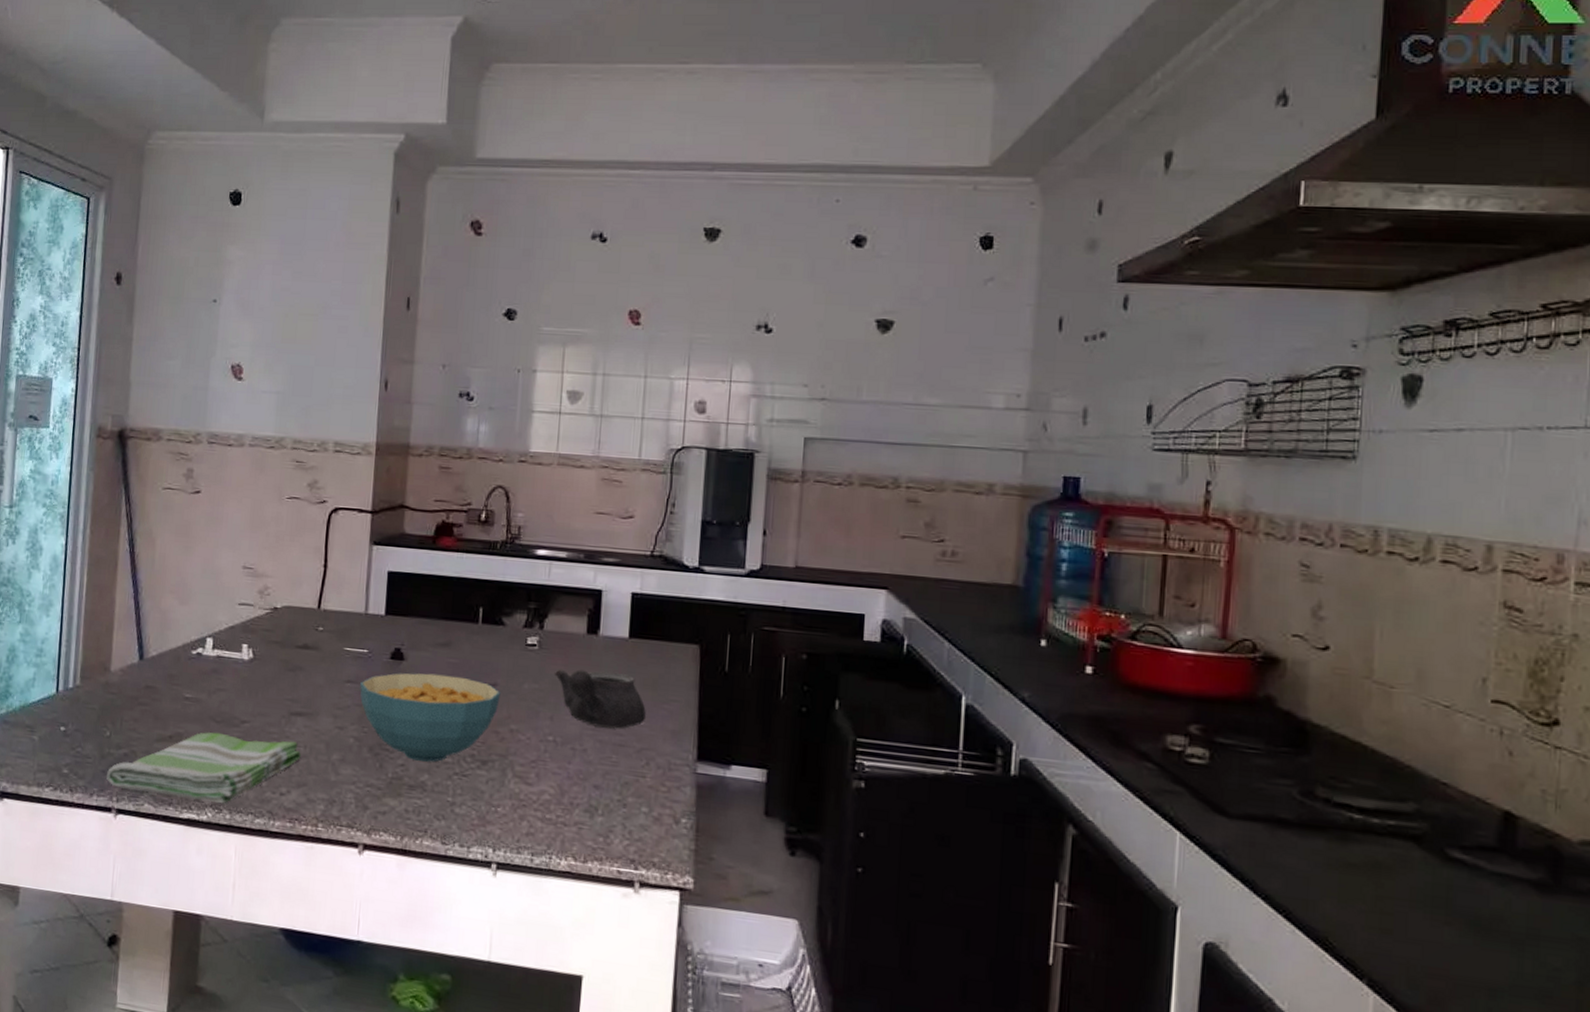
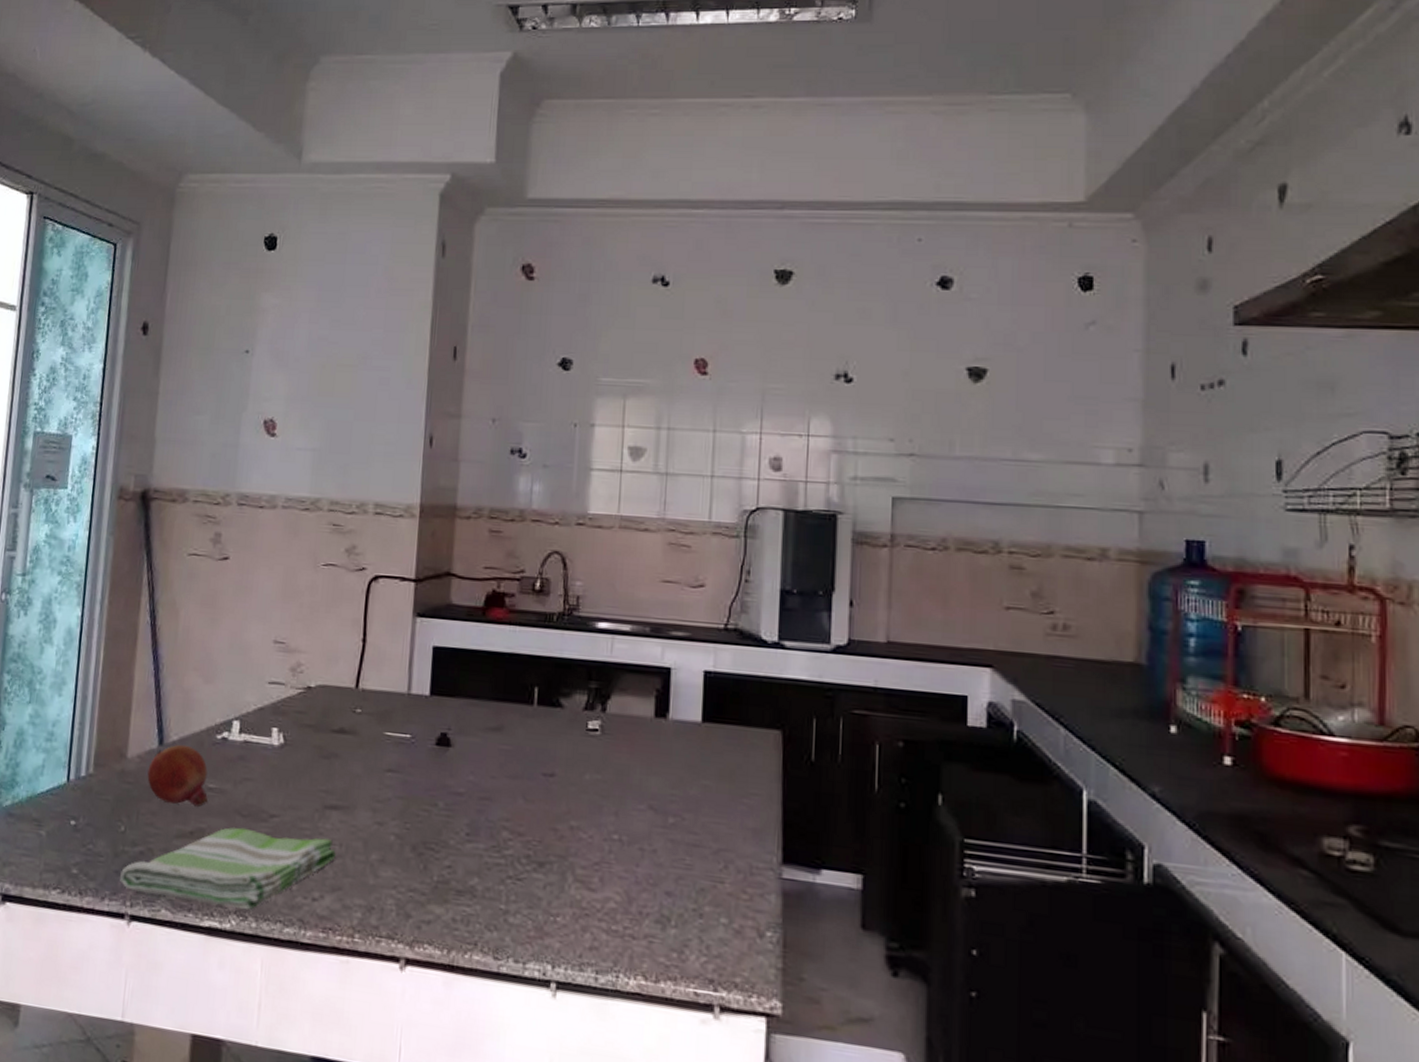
fruit: none [129,659,185,714] -> present [147,744,208,807]
cereal bowl: present [360,673,501,762] -> none [402,761,559,864]
teapot: present [554,669,646,729] -> none [618,757,723,827]

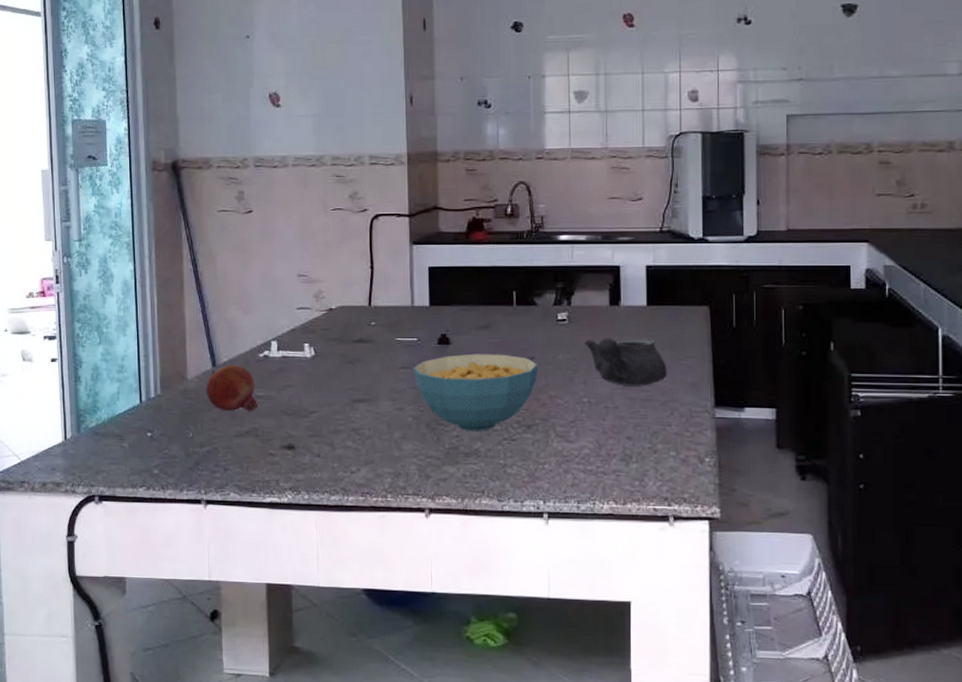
dish towel: present [120,827,336,911] -> none [194,424,366,486]
cereal bowl: none [402,761,559,864] -> present [413,354,538,431]
teapot: none [618,757,723,827] -> present [583,337,667,386]

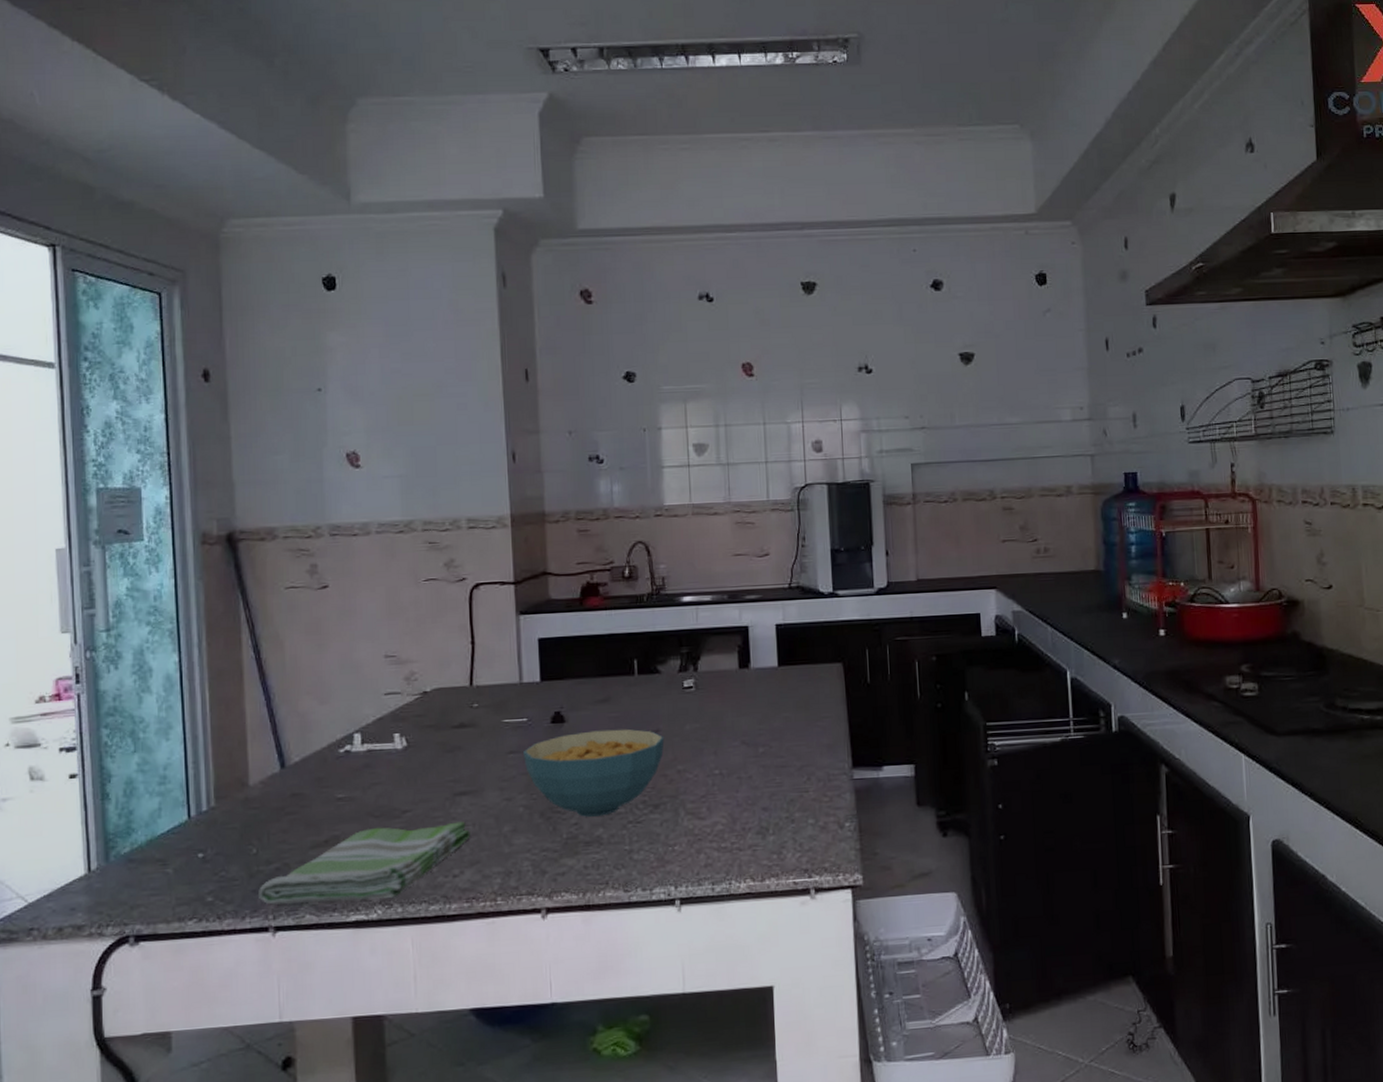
dish towel: none [194,424,366,486] -> present [259,821,470,905]
fruit: present [206,364,257,411] -> none [273,763,338,819]
teapot: present [583,337,667,386] -> none [712,700,802,754]

